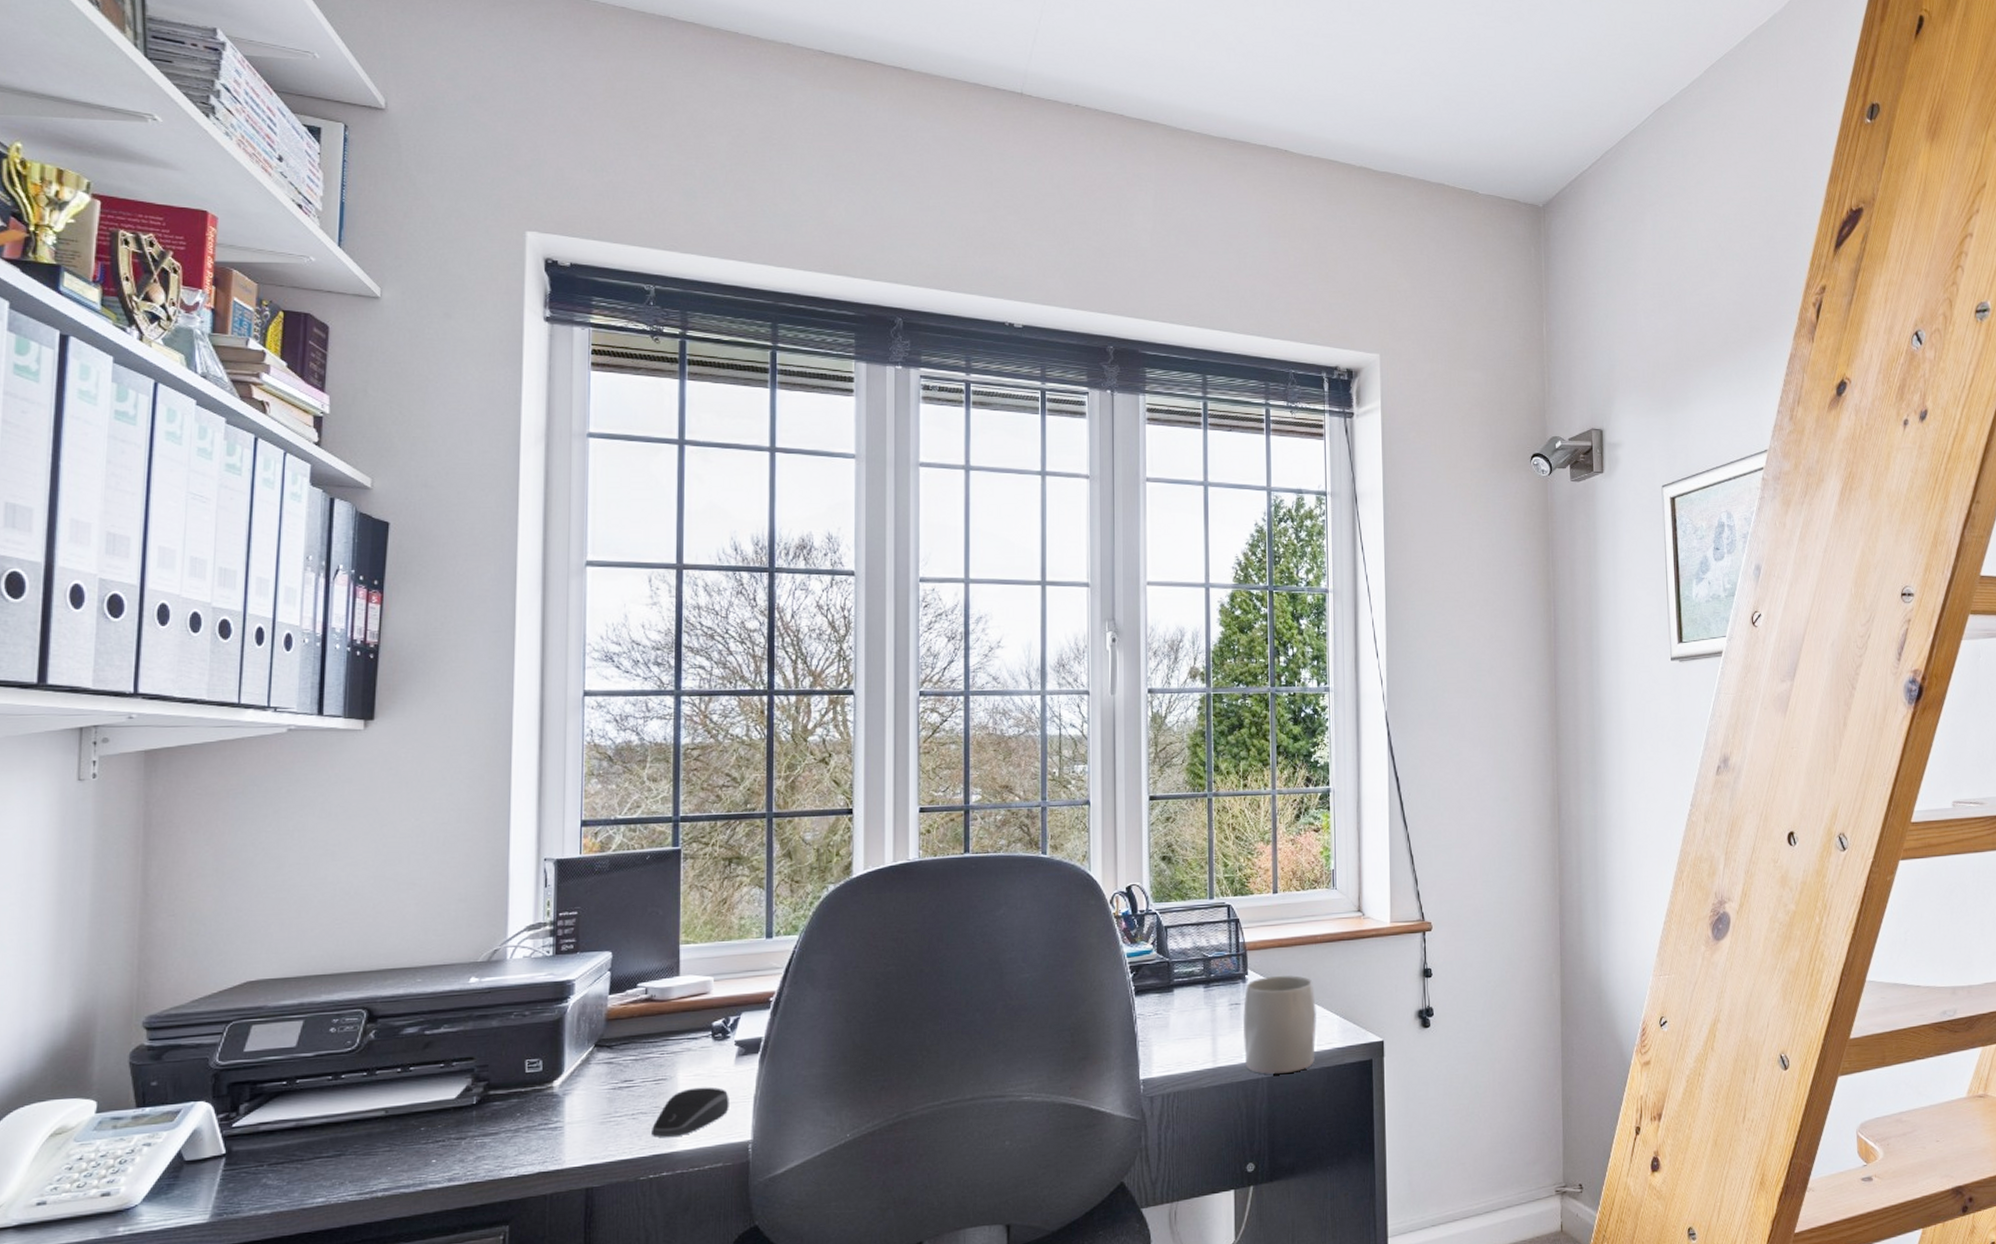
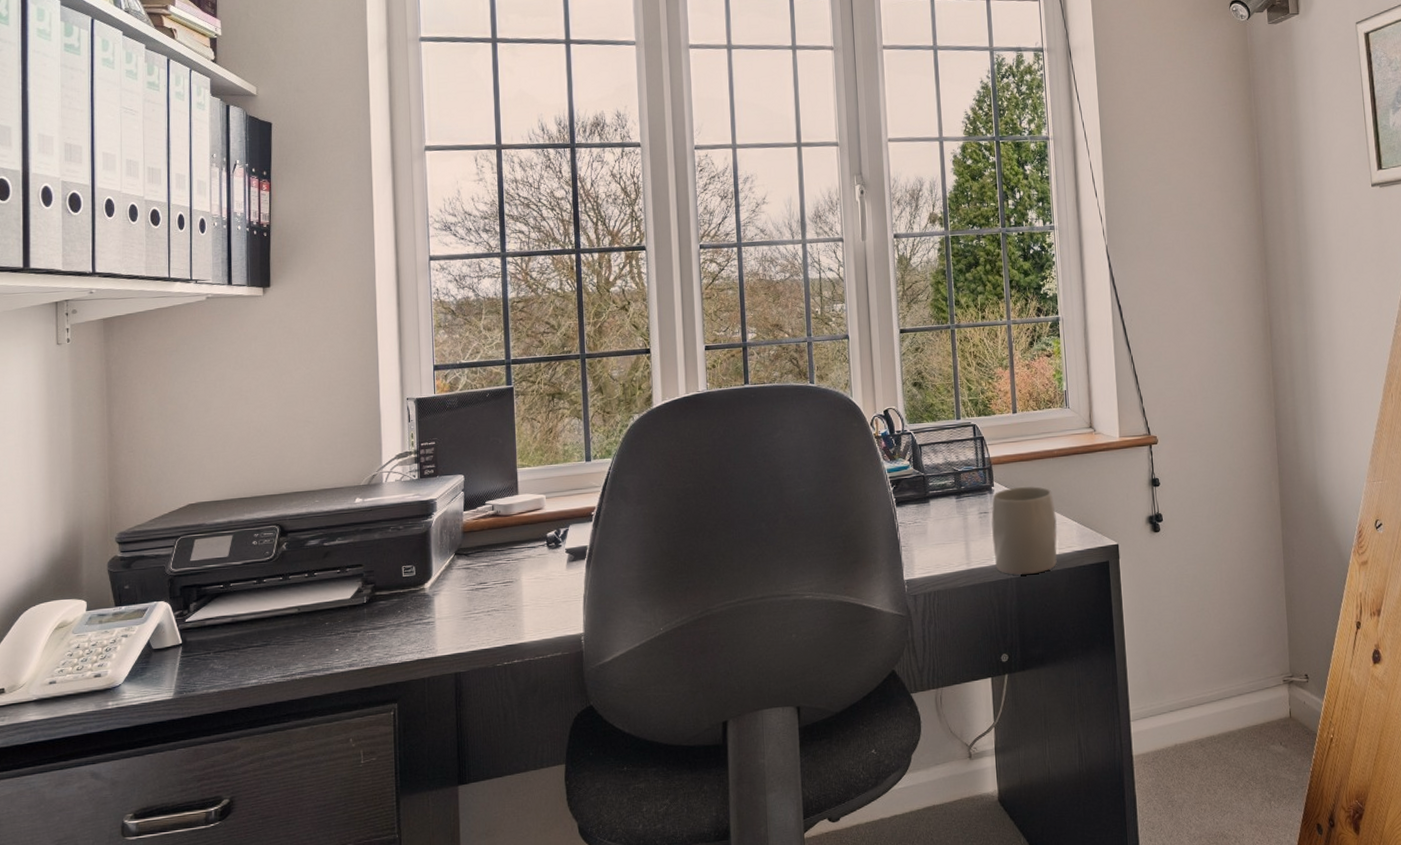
computer mouse: present [652,1087,729,1137] -> none [504,588,564,631]

